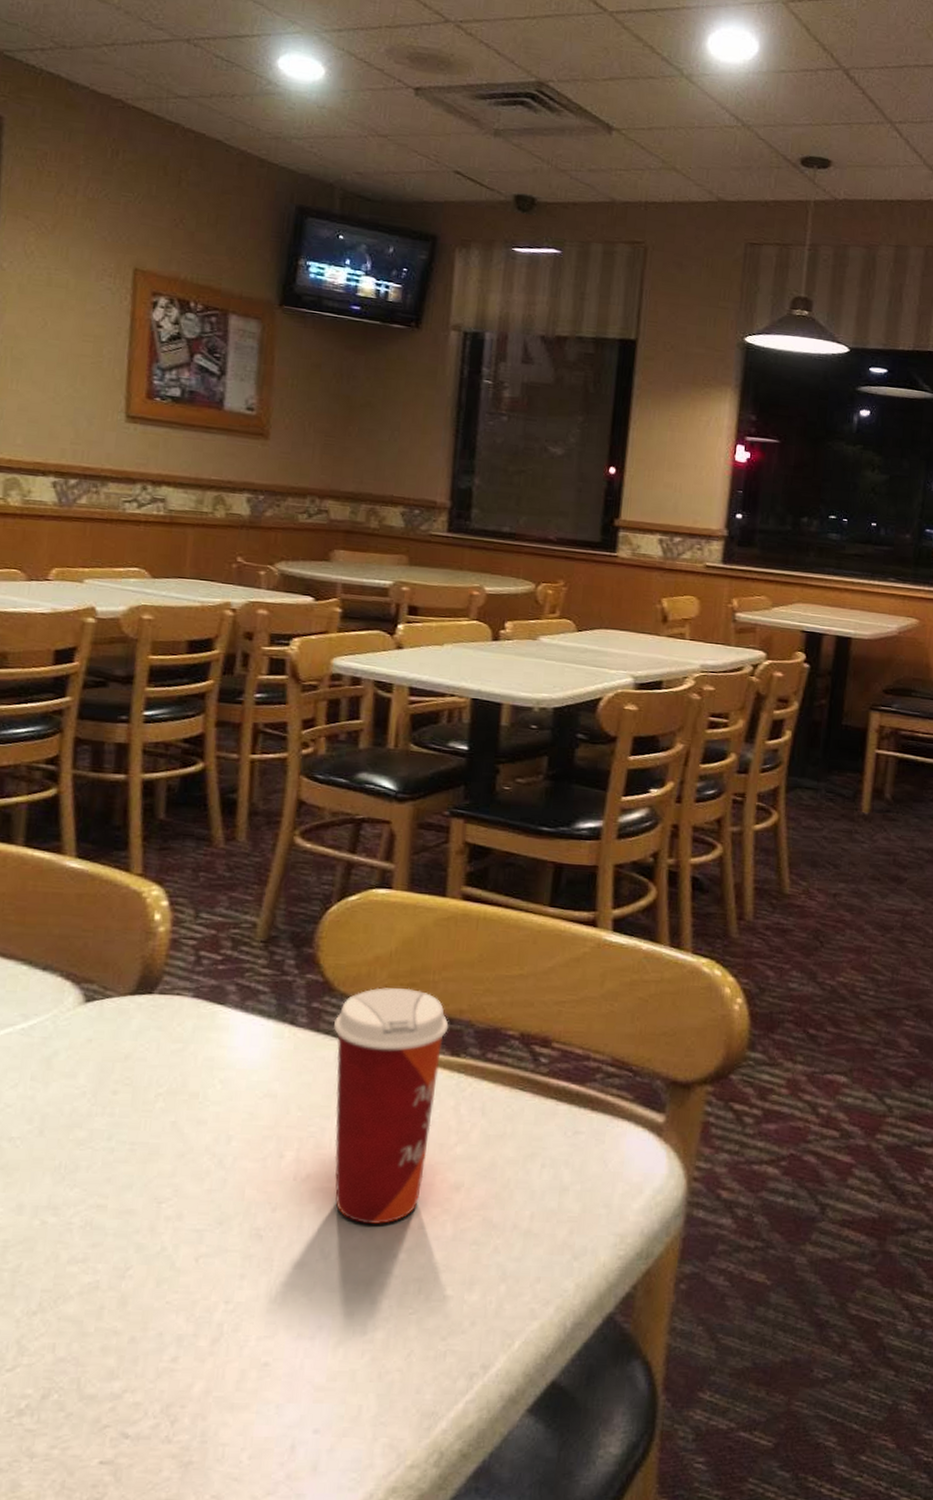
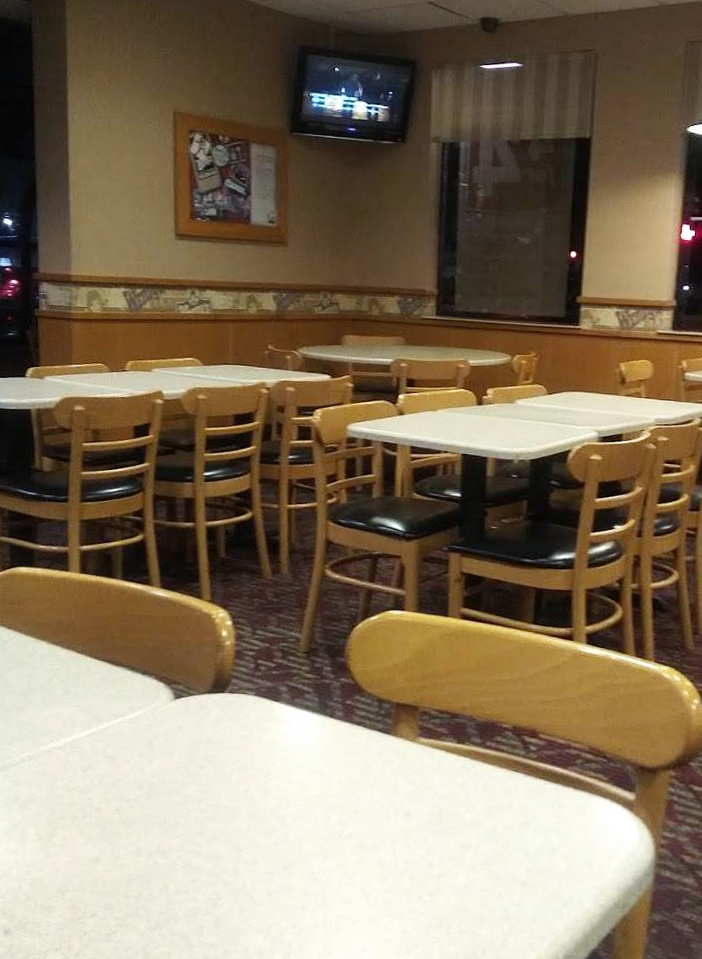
paper cup: present [334,987,449,1224] -> none [364,689,455,873]

